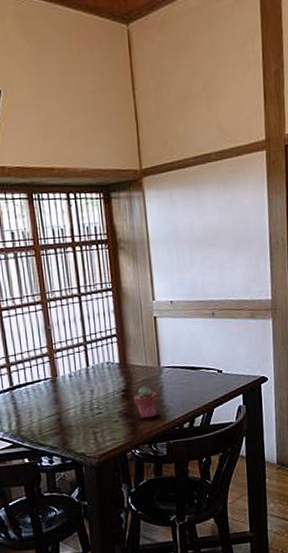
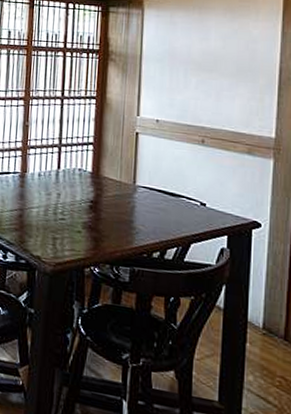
potted succulent: present [134,386,158,419] -> none [101,202,128,237]

